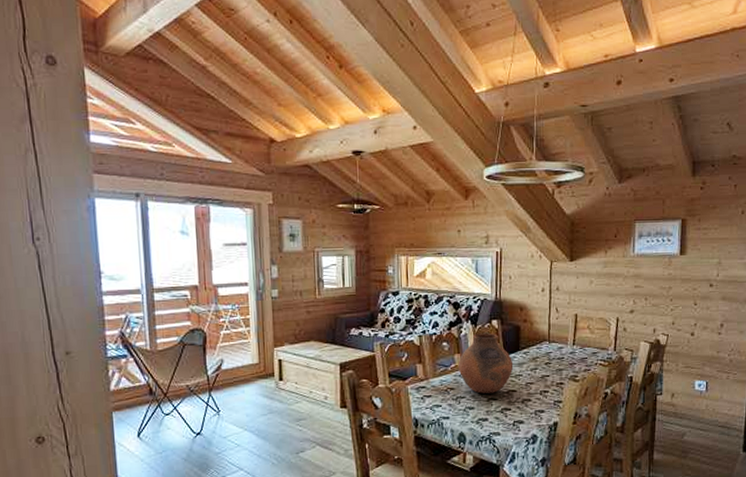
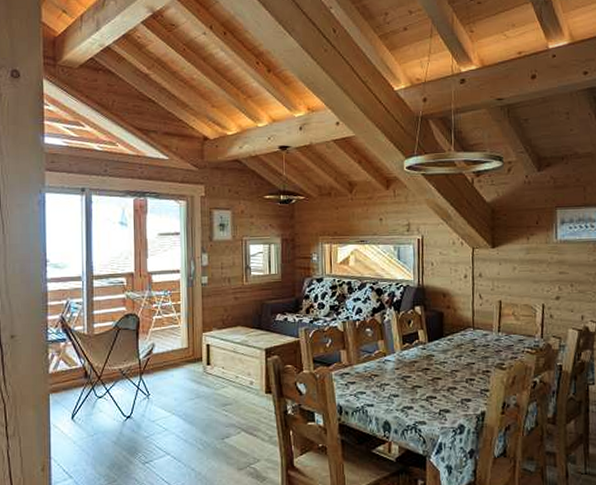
vase: present [458,332,514,394] -> none [381,319,438,381]

